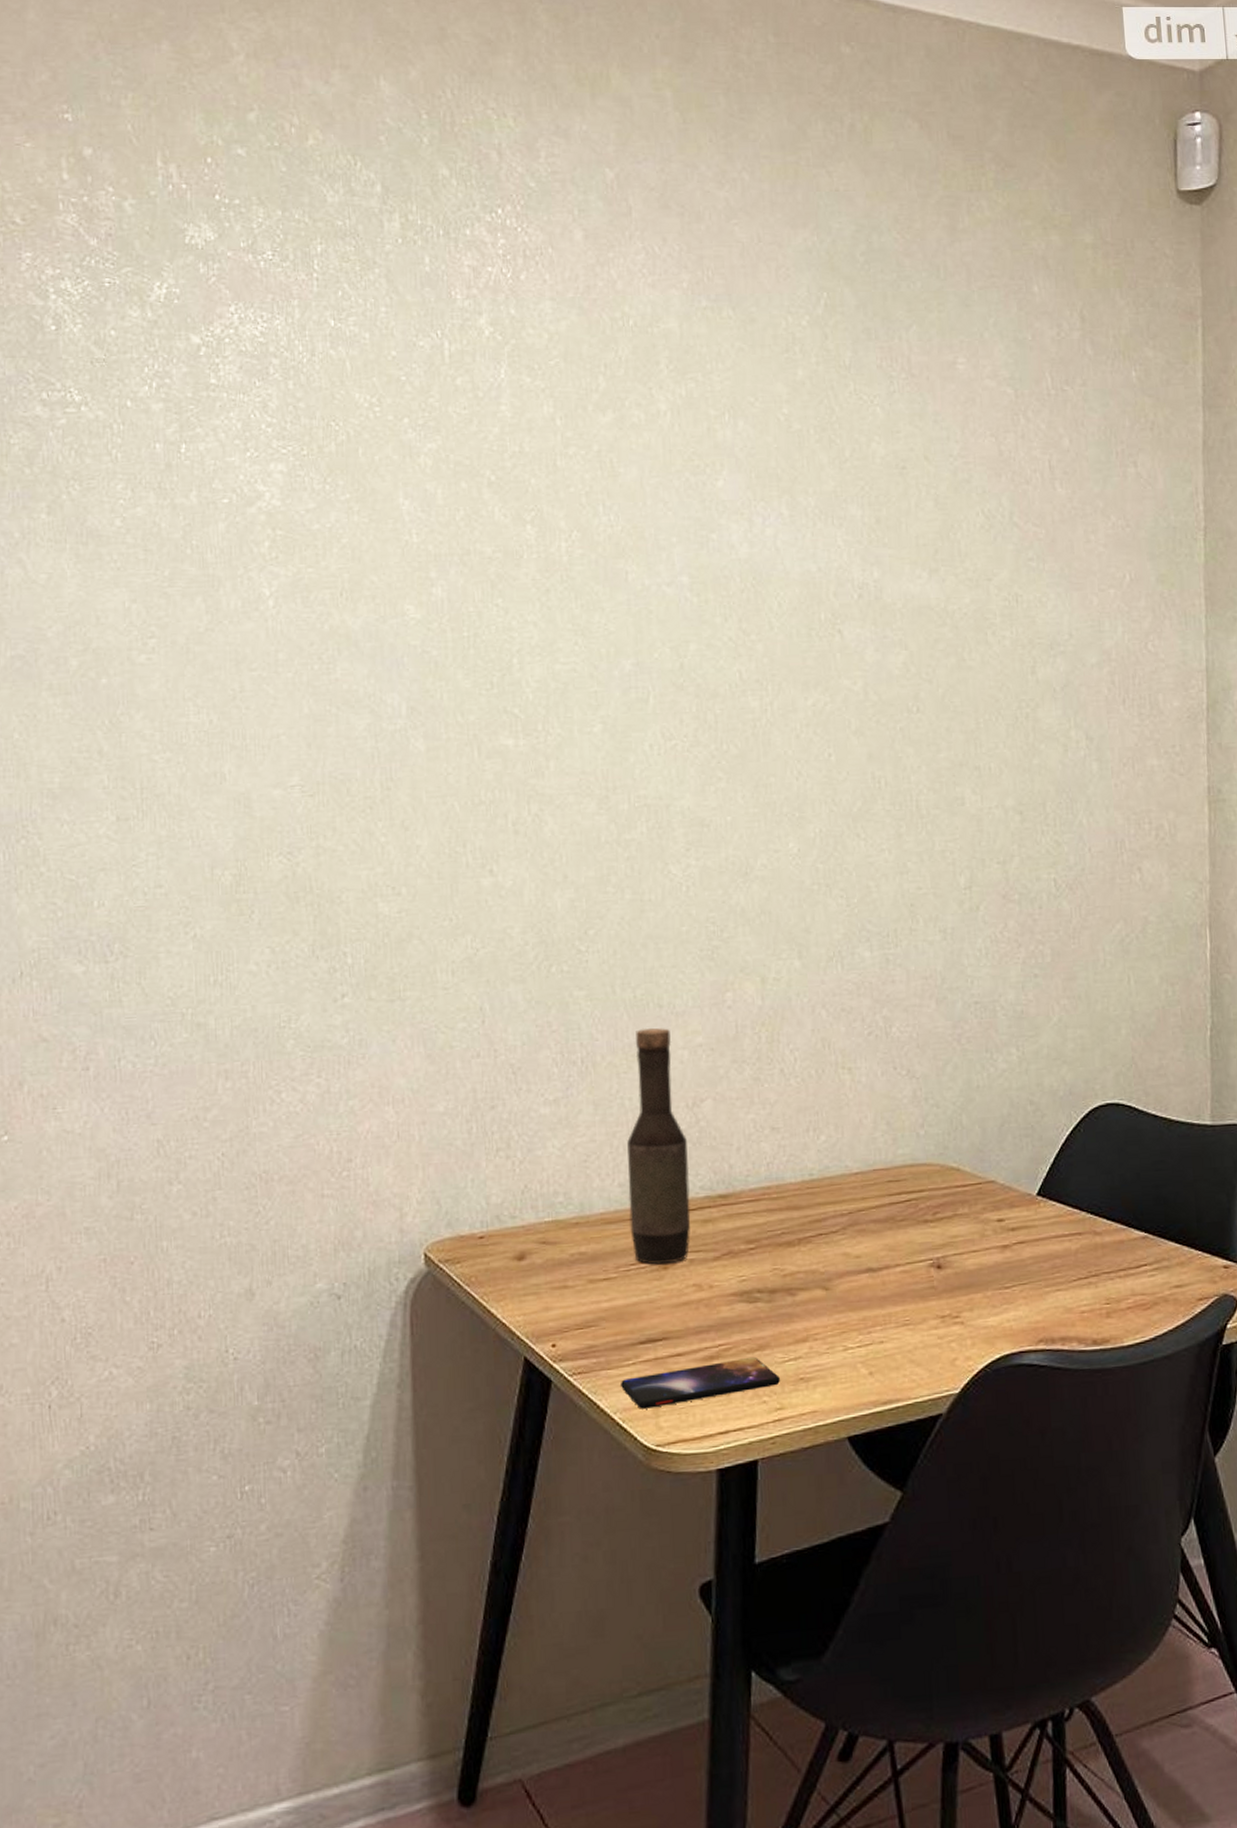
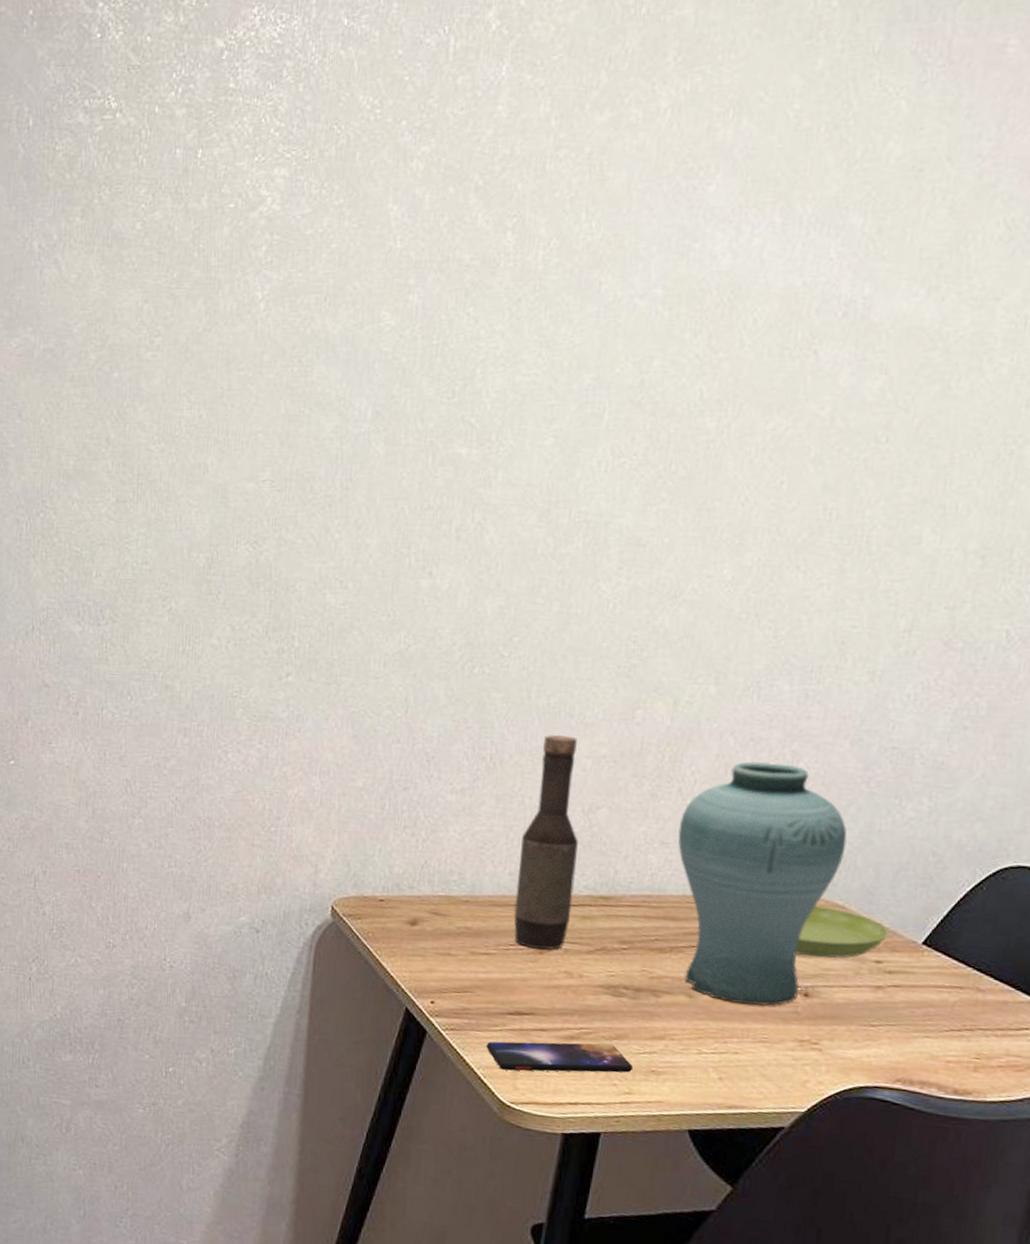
vase: none [786,1030,950,1288] -> present [678,762,847,1006]
saucer: none [920,1171,1005,1226] -> present [795,906,889,959]

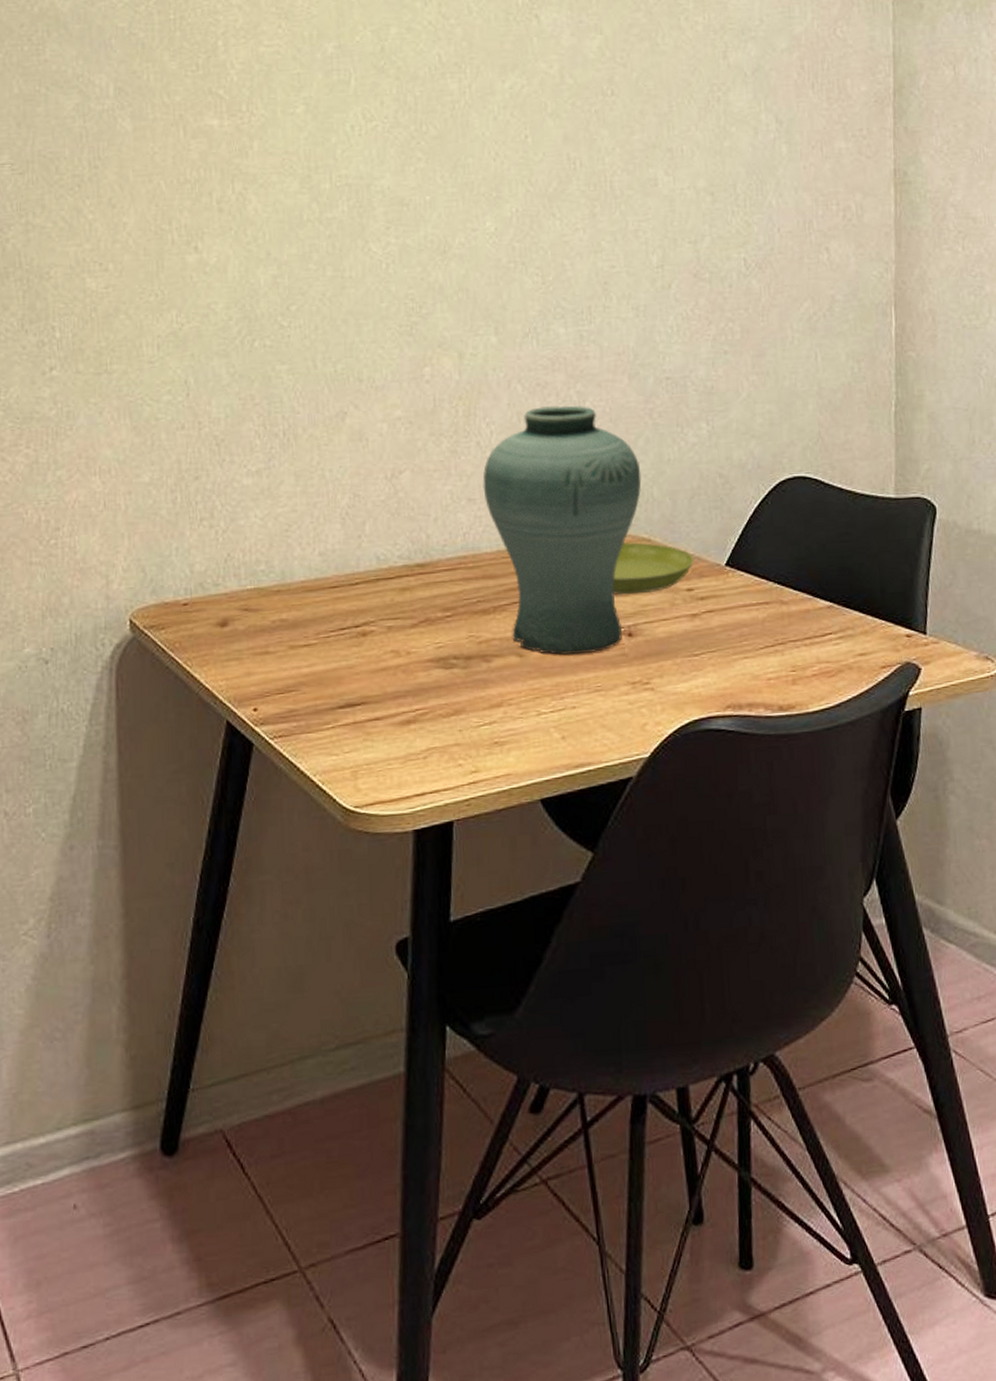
smartphone: present [487,1041,633,1073] -> none [320,721,475,772]
bottle: present [514,735,578,950] -> none [328,401,389,632]

